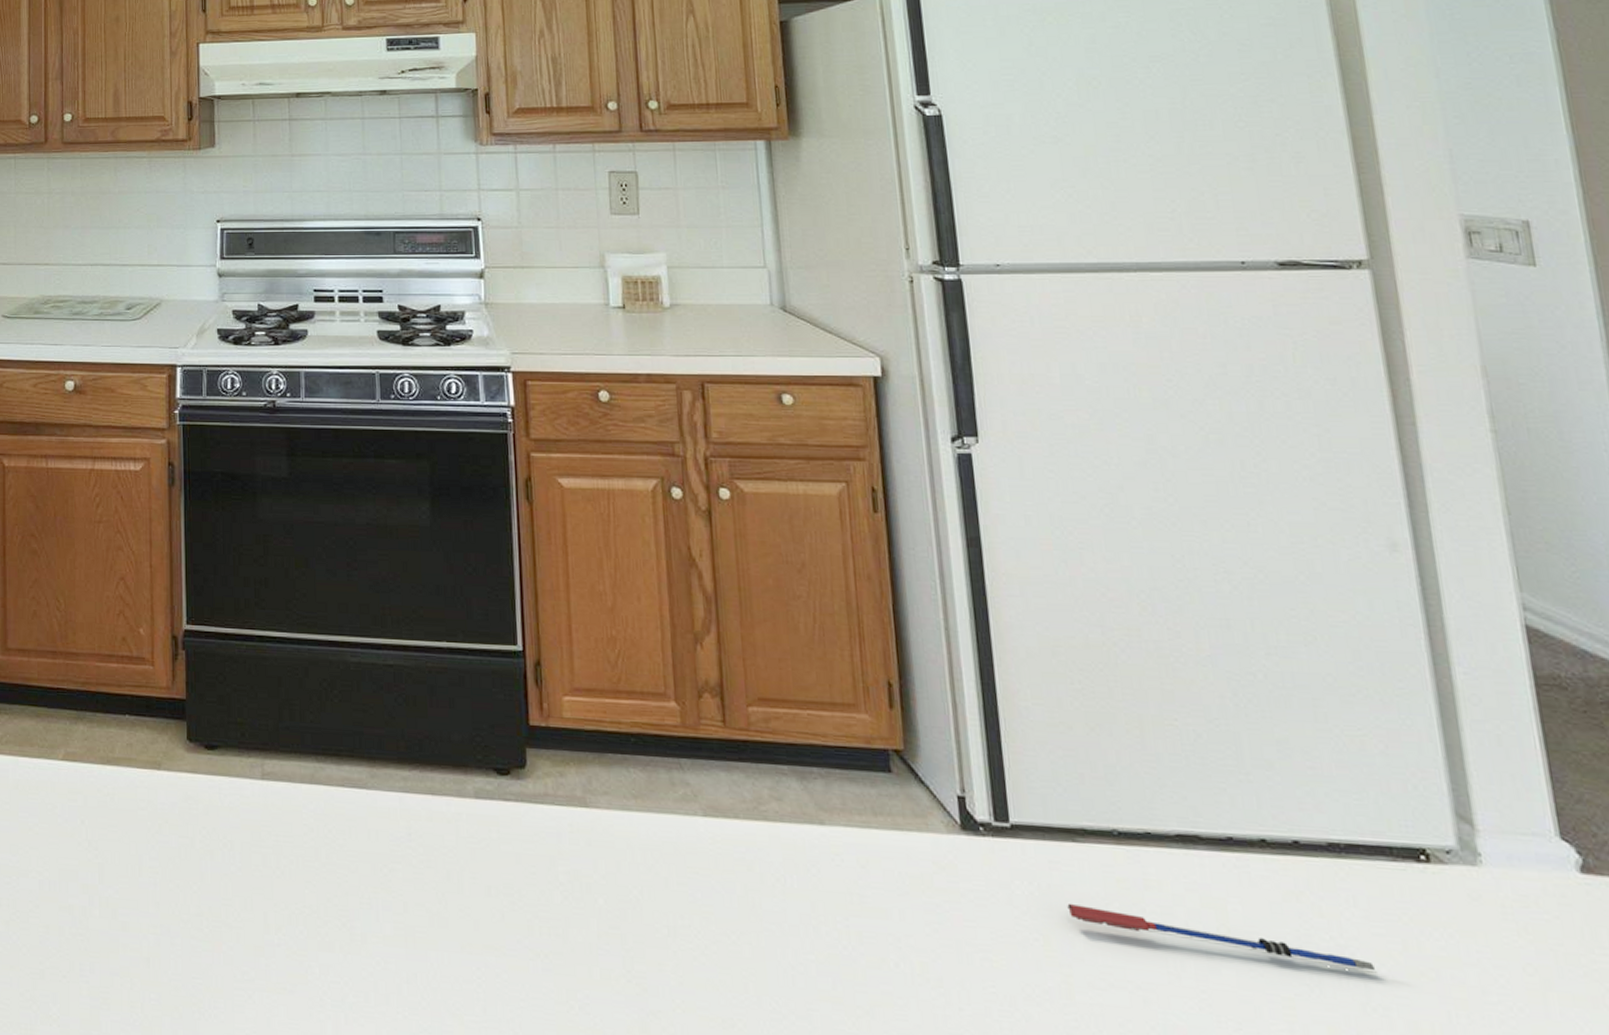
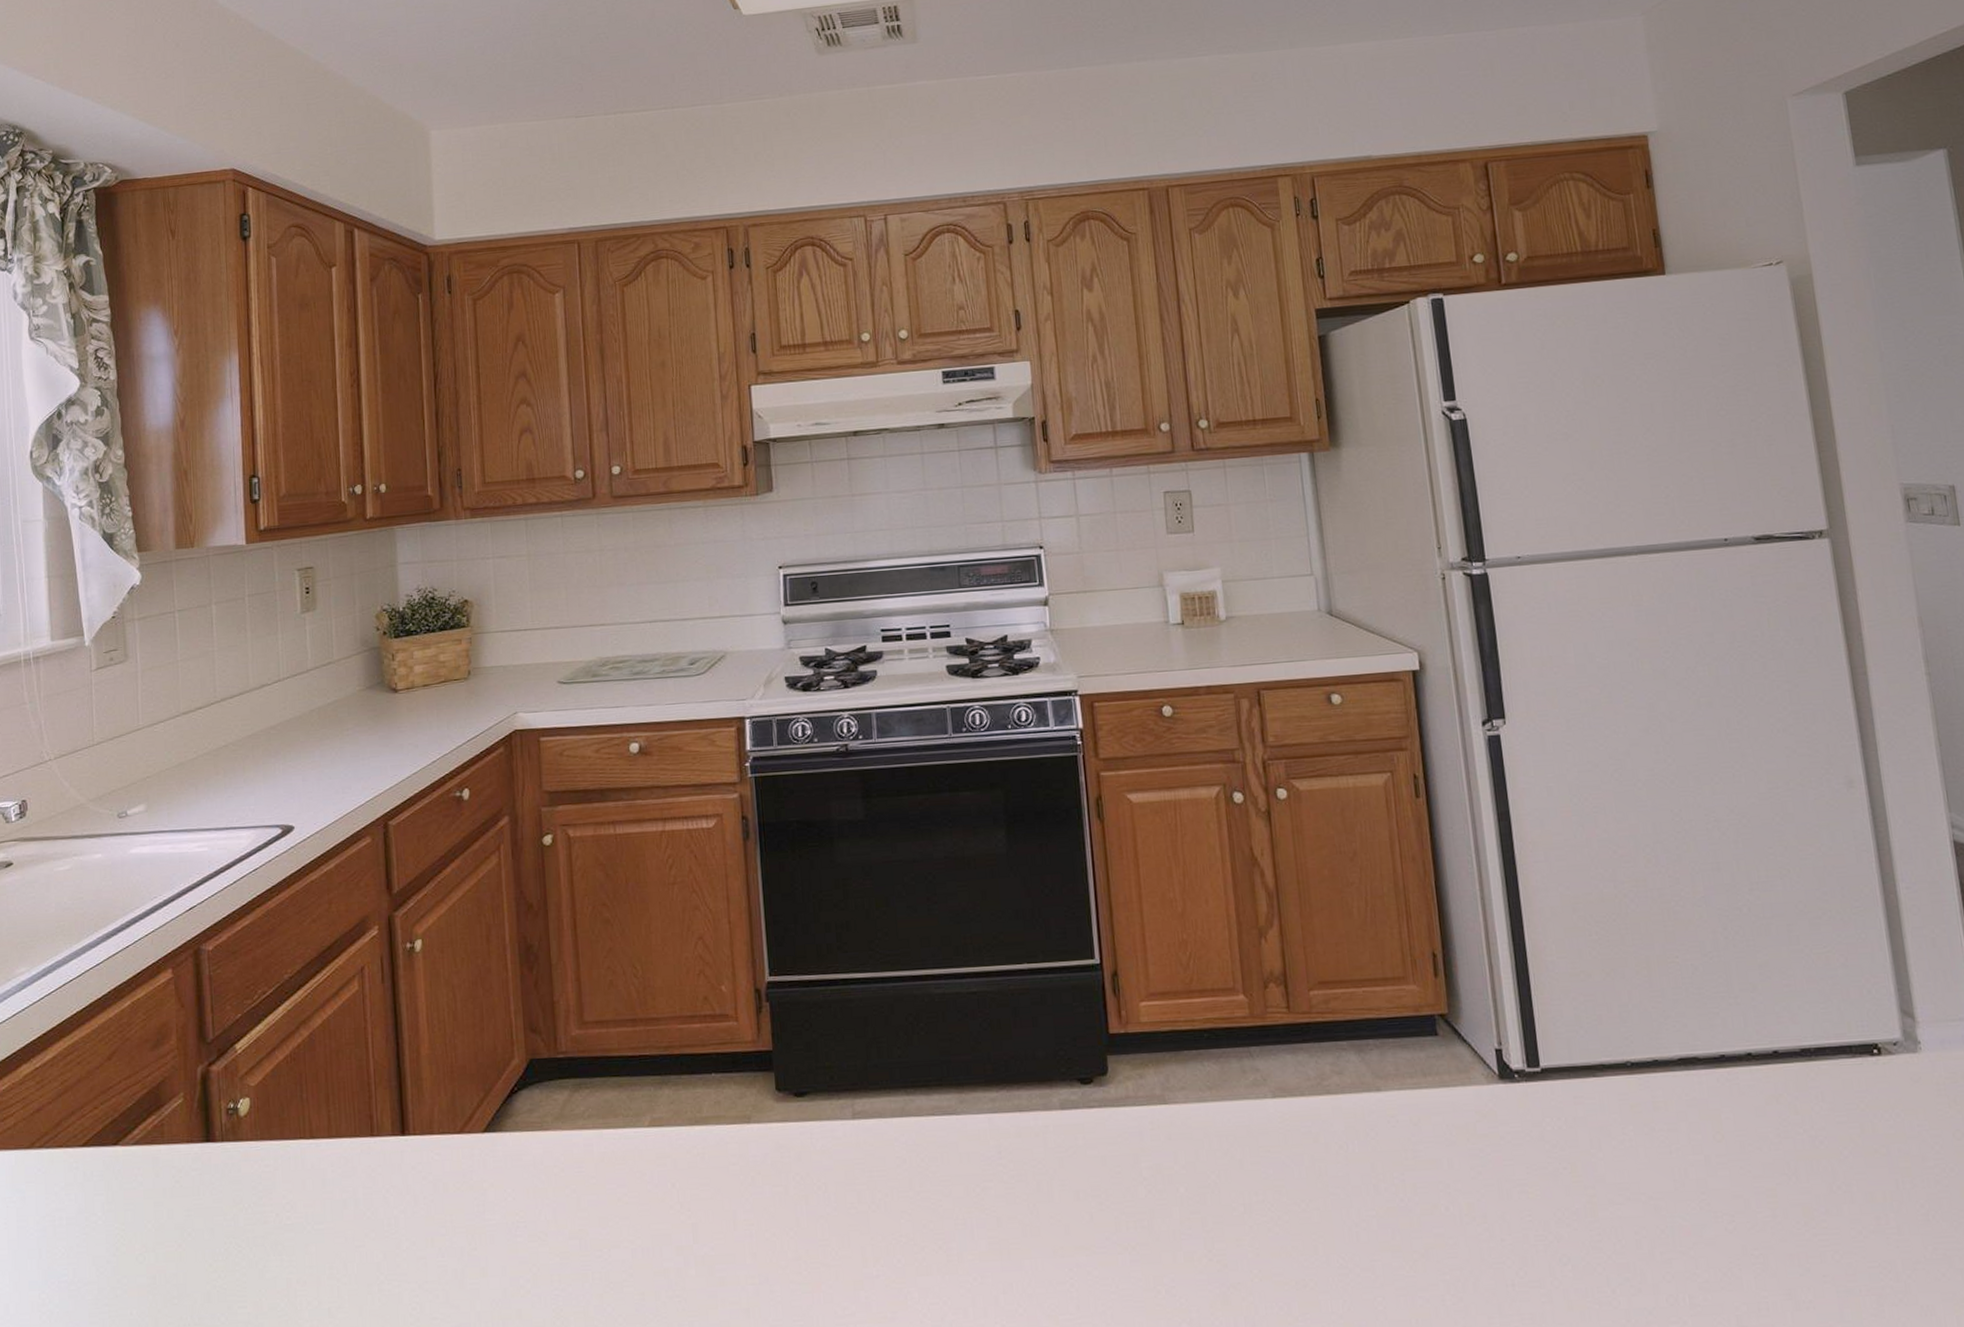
pen: present [1067,903,1377,973] -> none [1590,1131,1841,1157]

